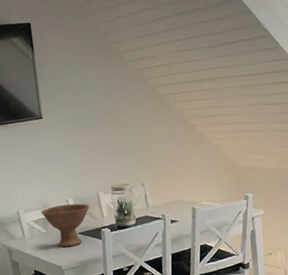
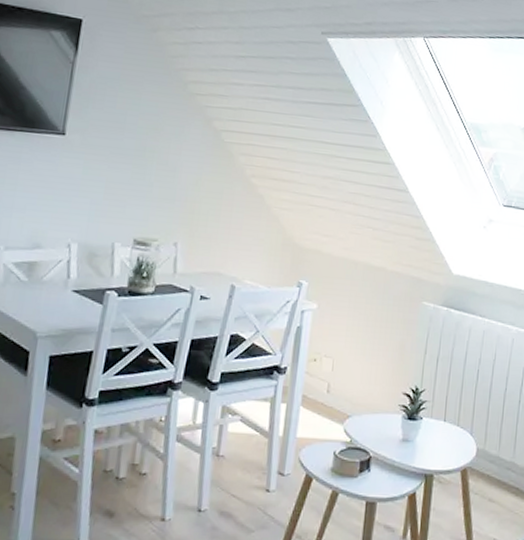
bowl: present [40,203,90,247] -> none [27,248,98,307]

